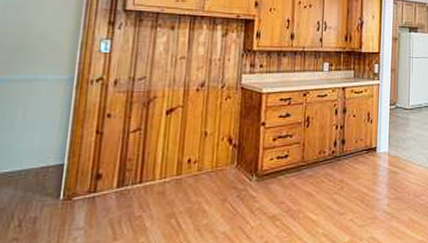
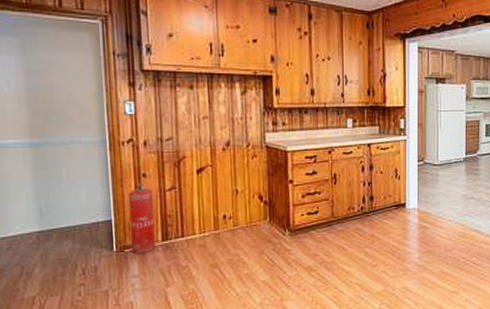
fire extinguisher: none [81,125,115,202] -> present [128,184,156,253]

